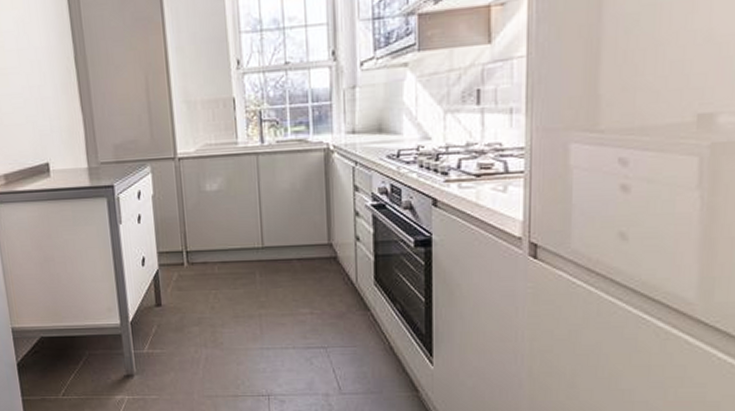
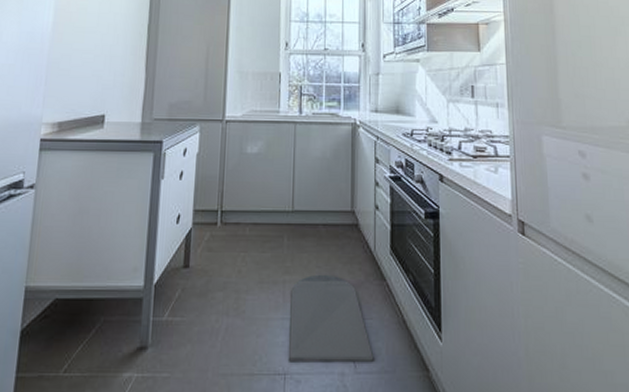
door mat: none [268,307,359,386] -> present [288,274,374,363]

